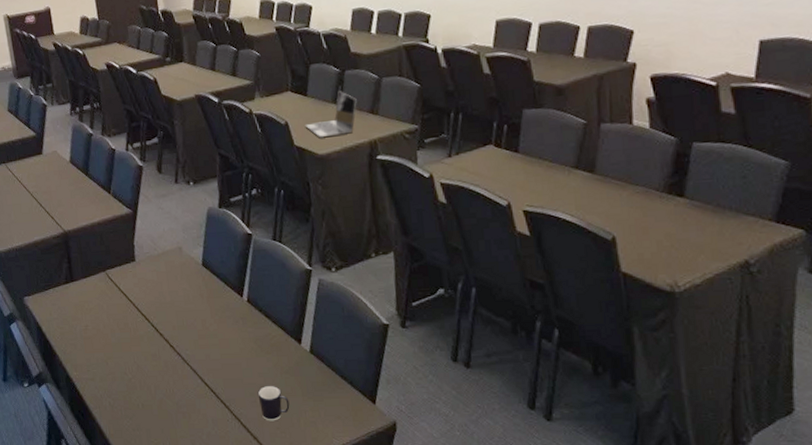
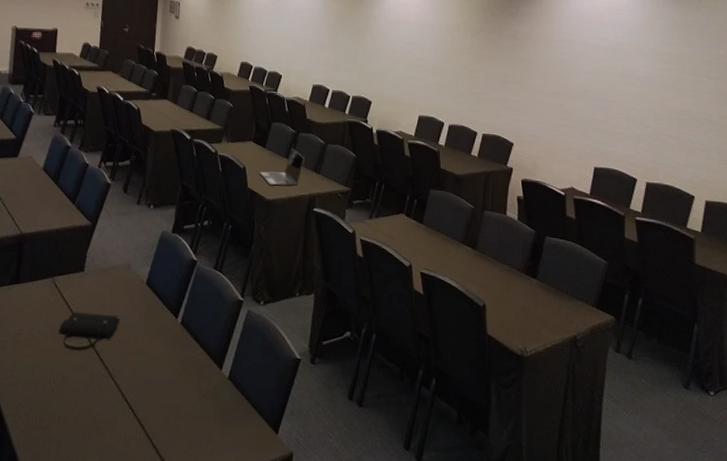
handbag: none [123,300,184,341] -> present [59,312,121,351]
mug: present [257,385,290,421] -> none [173,407,201,444]

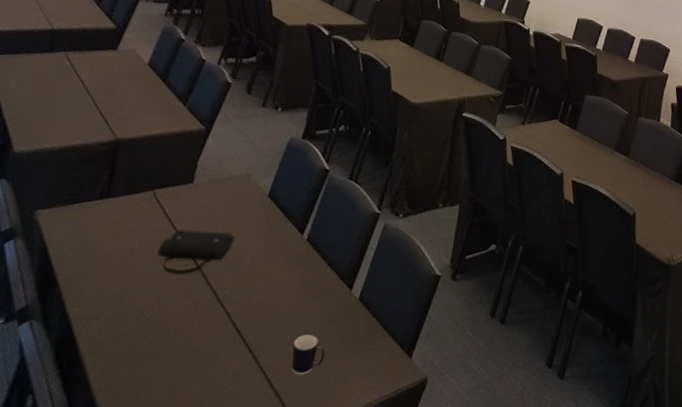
mug: none [173,407,201,444] -> present [291,333,325,375]
laptop: present [259,147,305,186] -> none [405,47,456,89]

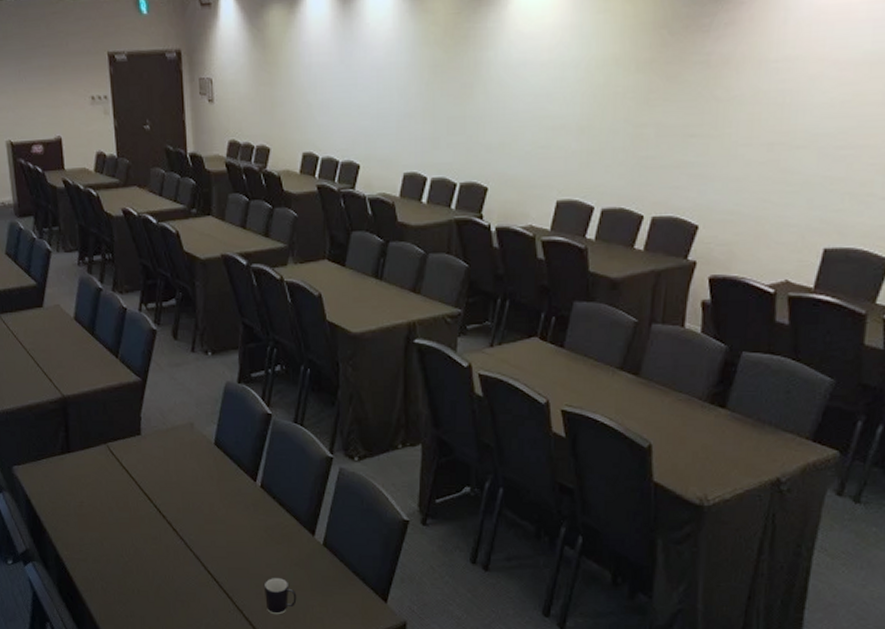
handbag: present [157,230,235,275] -> none [123,480,191,522]

